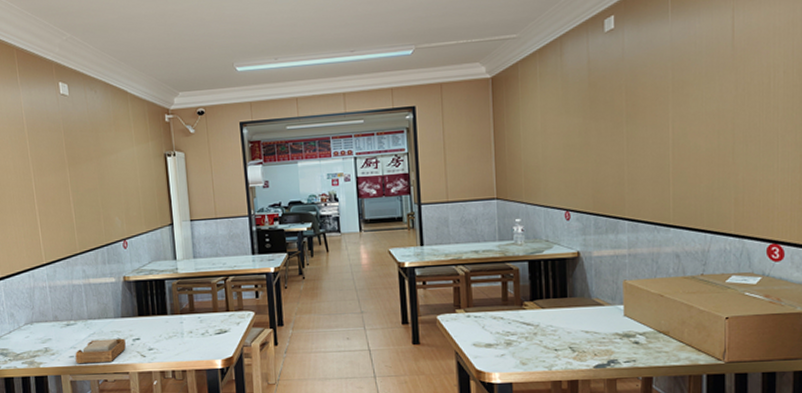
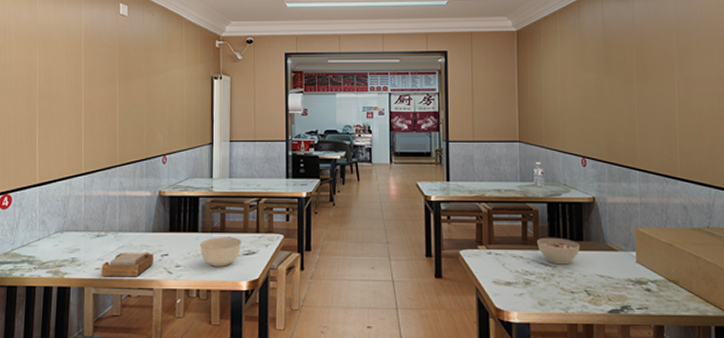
bowl: none [171,317,212,349] -> present [200,237,241,268]
soup bowl: none [517,295,564,323] -> present [536,237,580,265]

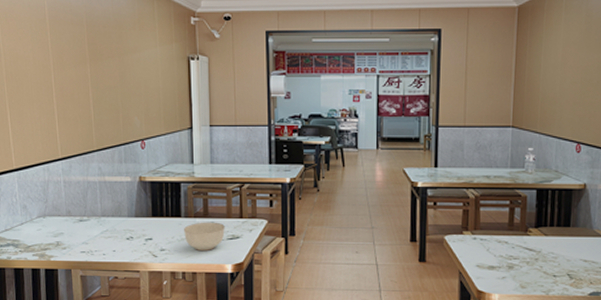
napkin holder: present [101,253,153,277] -> none [86,237,138,260]
soup bowl: present [536,237,580,265] -> none [522,223,566,250]

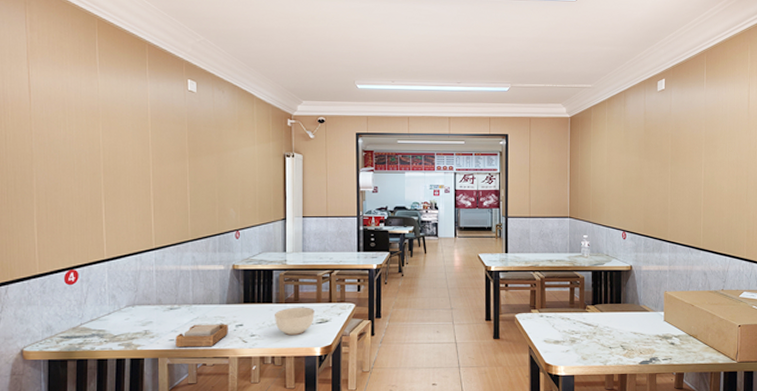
napkin holder: none [86,237,138,260] -> present [175,324,228,348]

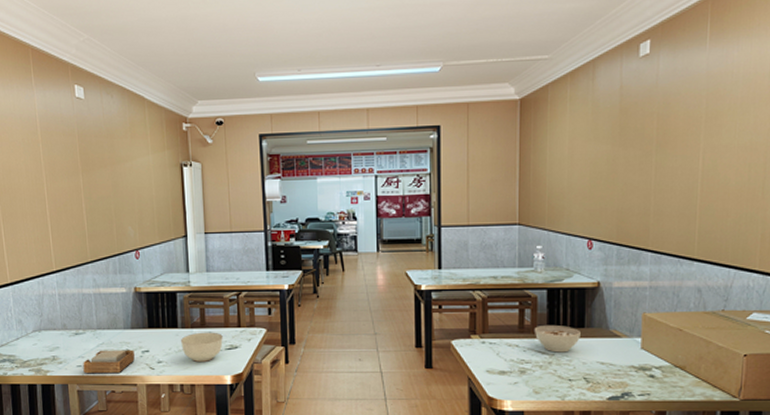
soup bowl: none [582,301,618,324] -> present [534,324,581,353]

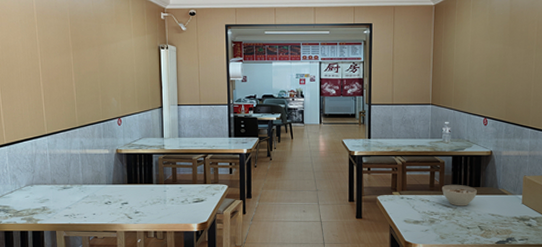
napkin holder: present [83,350,135,374] -> none [70,202,115,222]
bowl: present [181,332,223,363] -> none [156,187,191,213]

